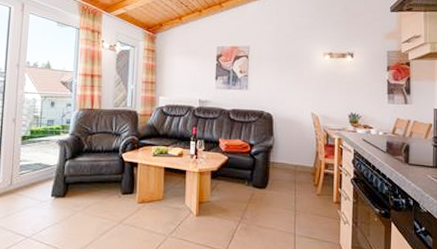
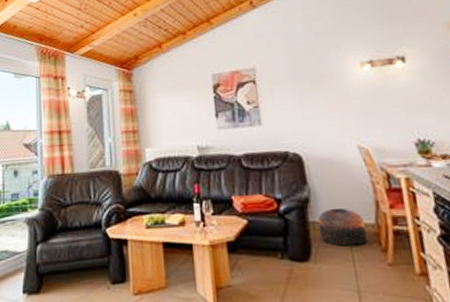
pouf: none [276,154,307,181] -> present [317,208,368,246]

